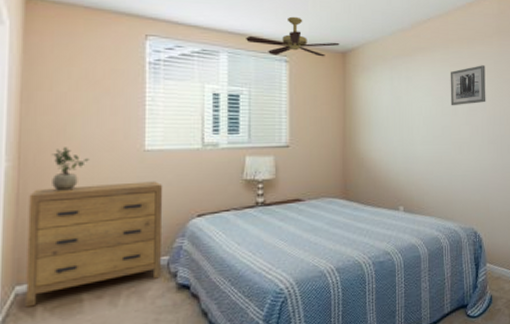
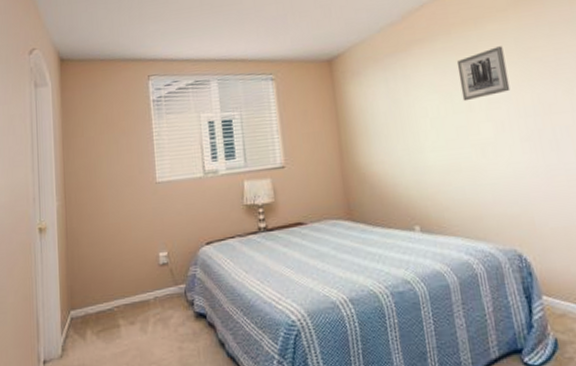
dresser: present [25,181,163,308] -> none [74,211,180,330]
potted plant: present [51,147,89,191] -> none [87,185,115,225]
ceiling fan: present [246,16,340,57] -> none [232,32,325,76]

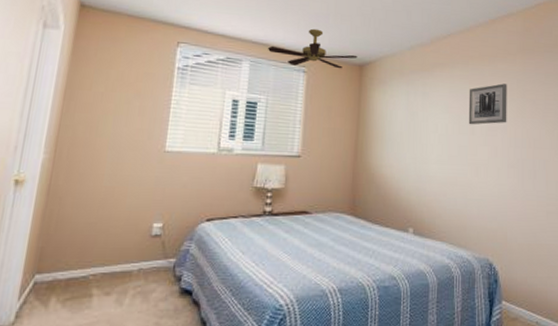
ceiling fan: none [232,32,325,76] -> present [268,28,358,69]

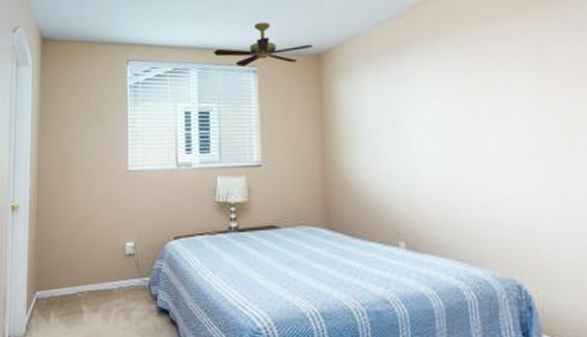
wall art: present [468,83,507,125] -> none [462,49,524,109]

